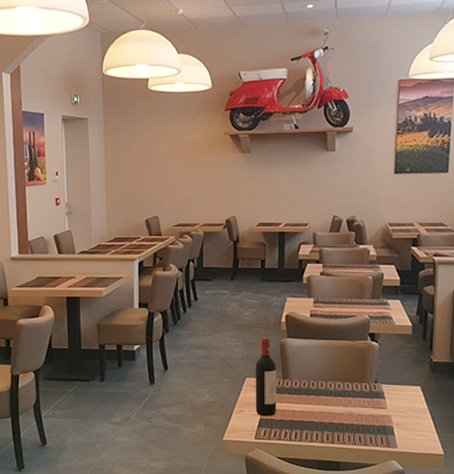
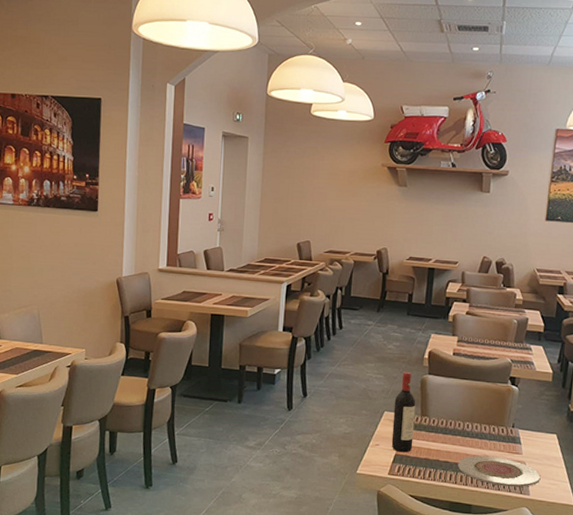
plate: none [323,413,407,441] -> present [458,455,541,488]

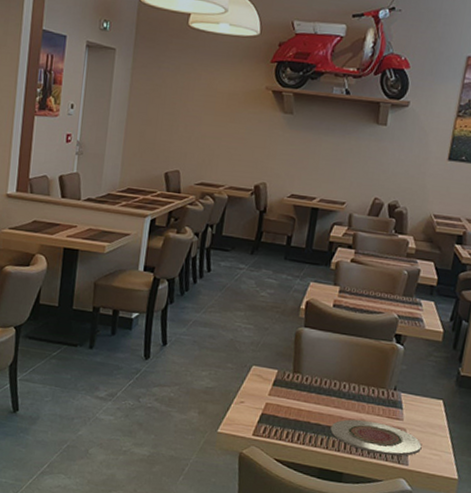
wine bottle: present [391,372,416,453] -> none [257,322,289,412]

